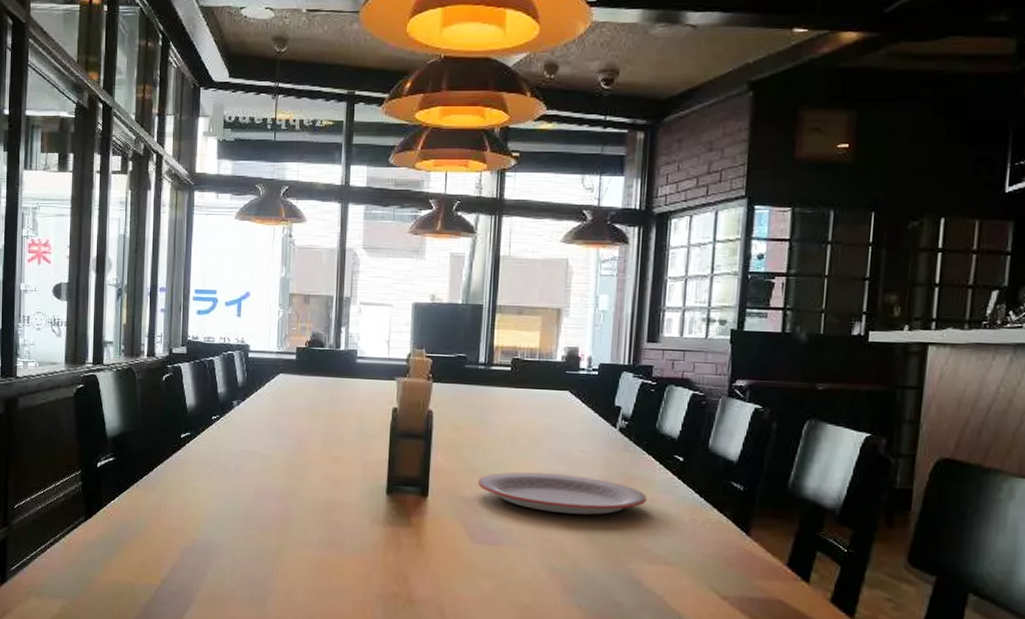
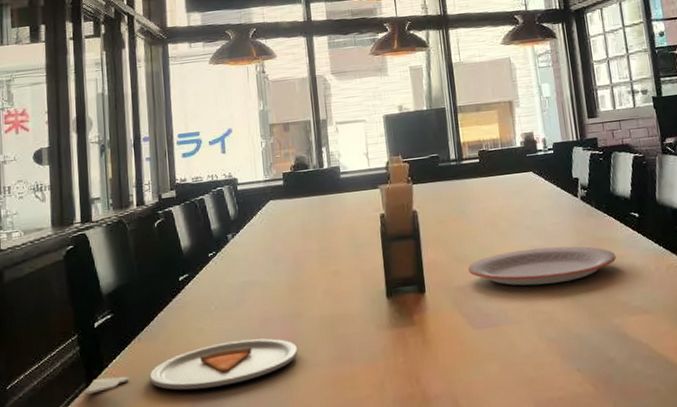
dinner plate: none [83,505,289,547] -> present [84,338,298,395]

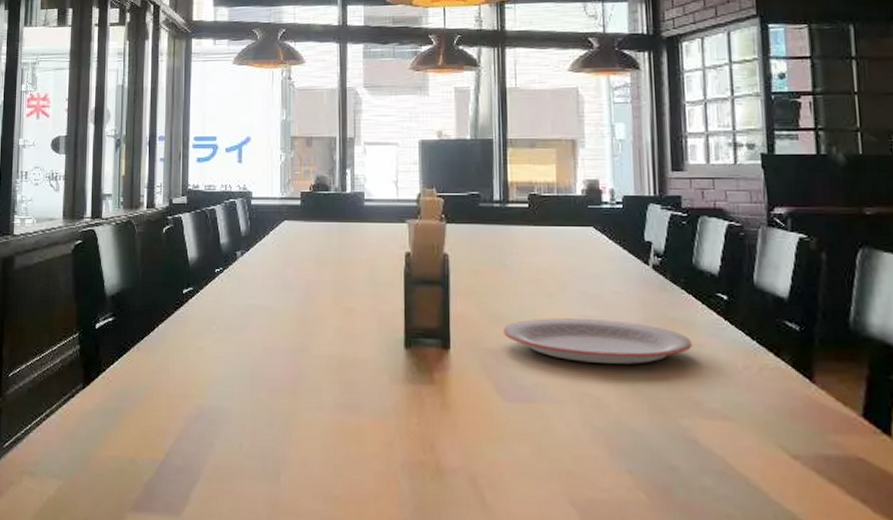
dinner plate: present [84,338,298,395] -> none [81,367,301,414]

